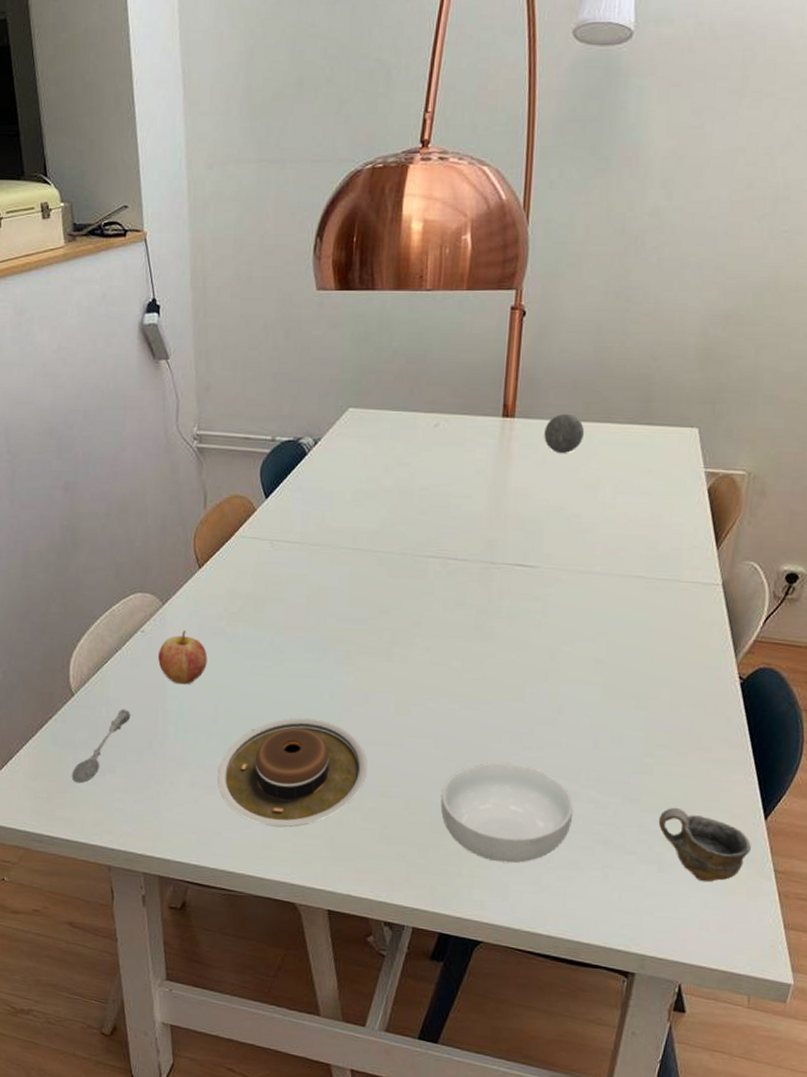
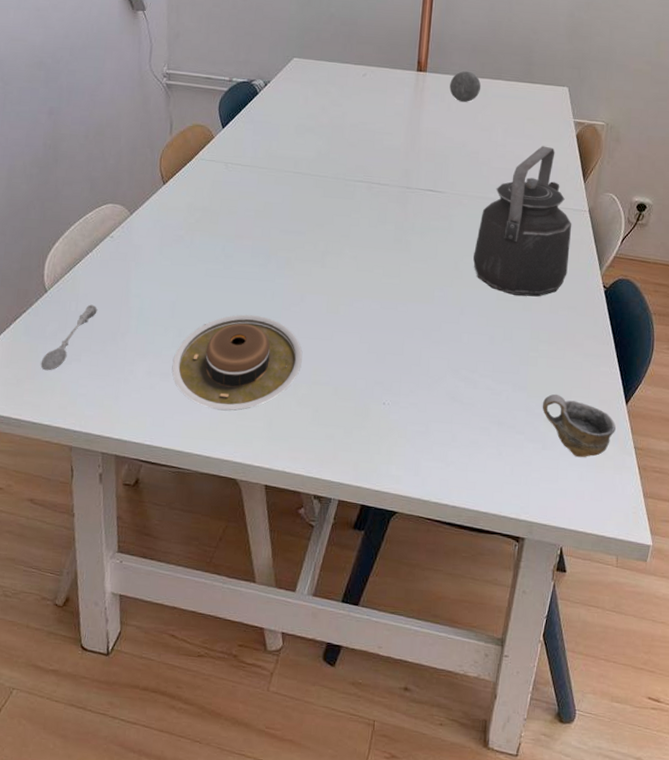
fruit: present [158,630,207,685] -> none [124,236,168,284]
cereal bowl: present [440,762,574,864] -> none [363,354,474,443]
kettle: none [574,504,701,692] -> present [473,146,572,297]

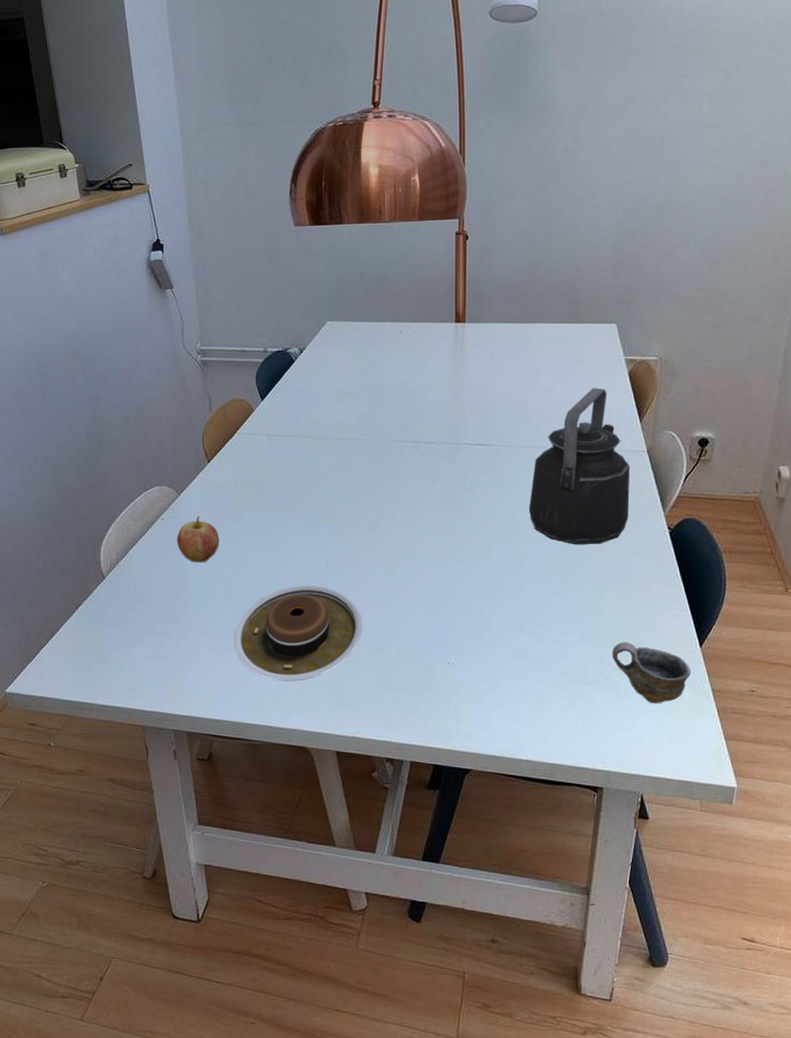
soupspoon: present [40,304,98,371] -> none [106,587,156,655]
fruit: none [124,236,168,284] -> present [177,516,219,563]
decorative ball: present [449,70,481,102] -> none [491,317,524,350]

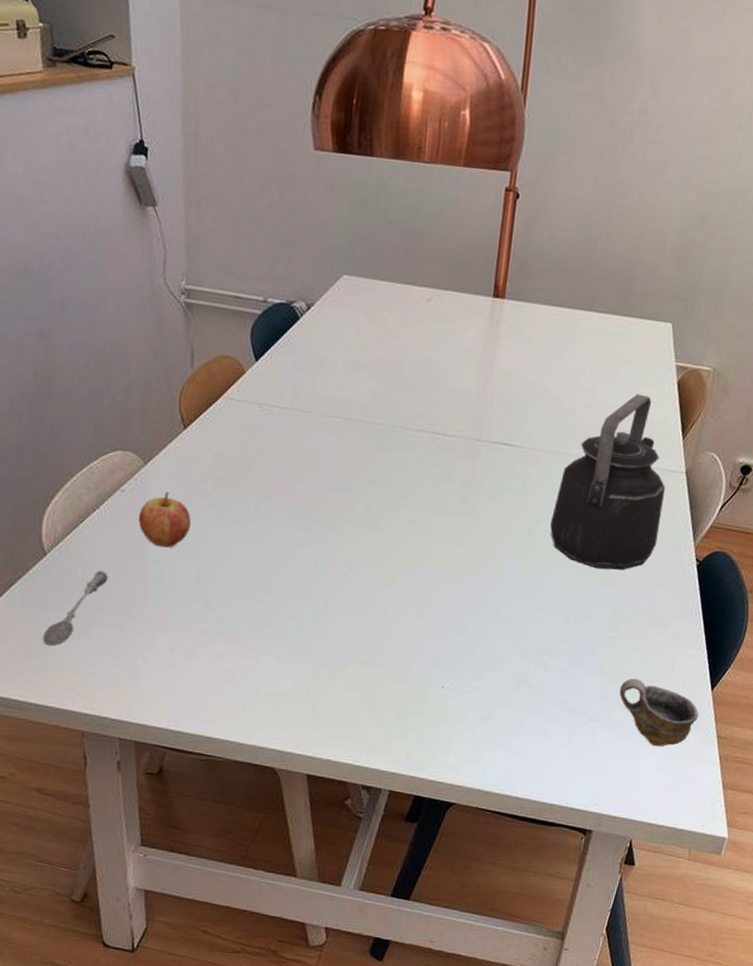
soupspoon: none [106,587,156,655] -> present [42,570,108,647]
plate: present [234,585,362,682] -> none [198,584,351,694]

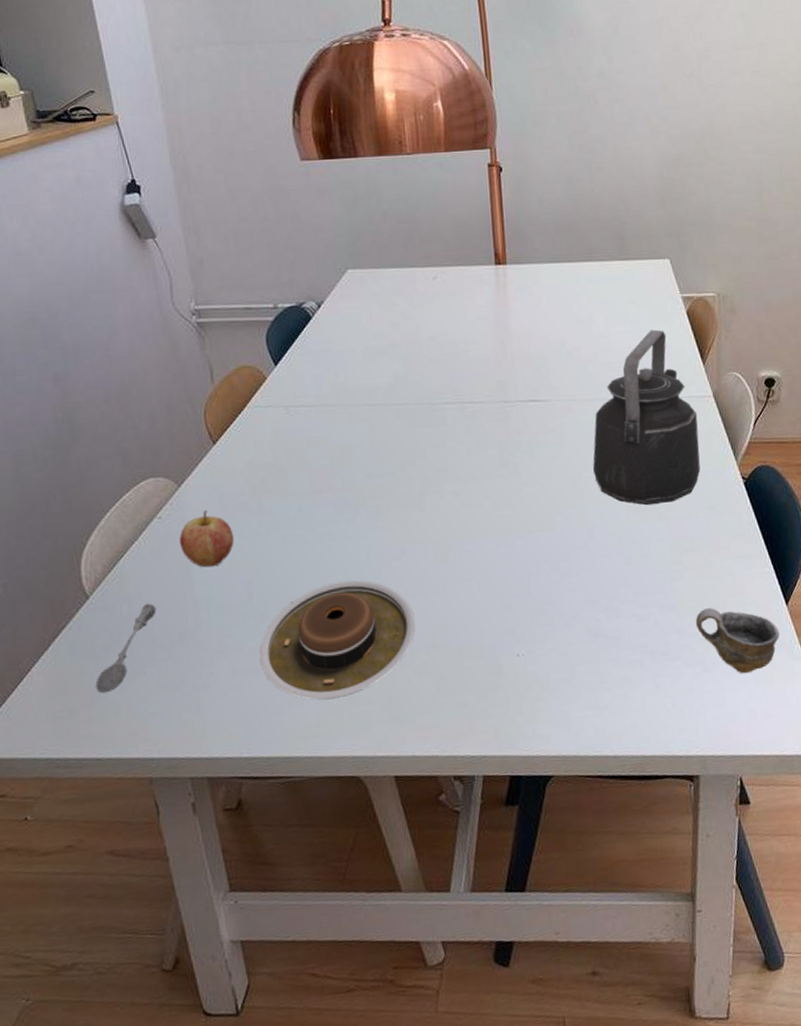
plate: none [198,584,351,694] -> present [259,580,415,700]

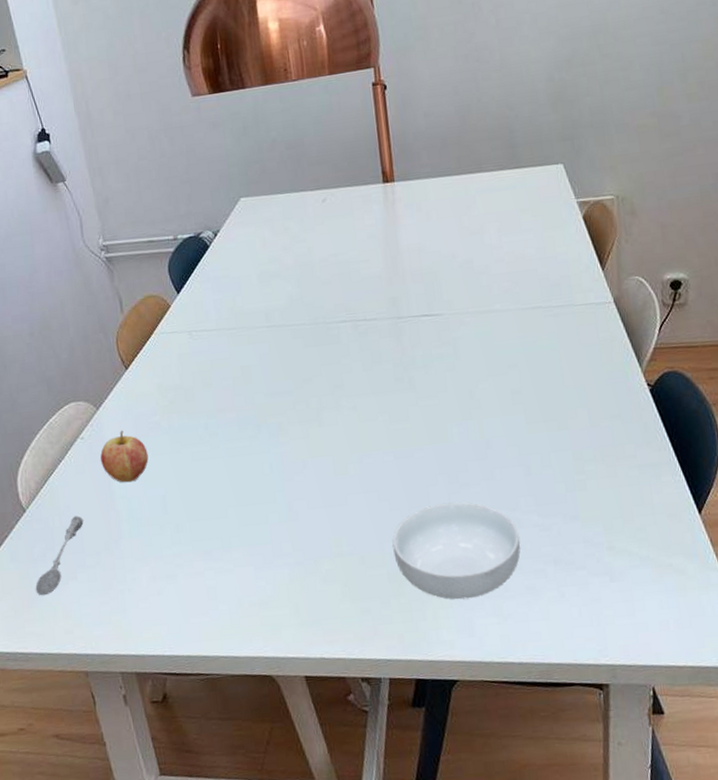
plate: present [259,580,415,700] -> none [176,493,319,605]
cereal bowl: none [491,591,619,693] -> present [392,502,521,600]
kettle: present [593,329,701,505] -> none [488,237,602,415]
cup: present [695,607,779,674] -> none [600,517,692,584]

